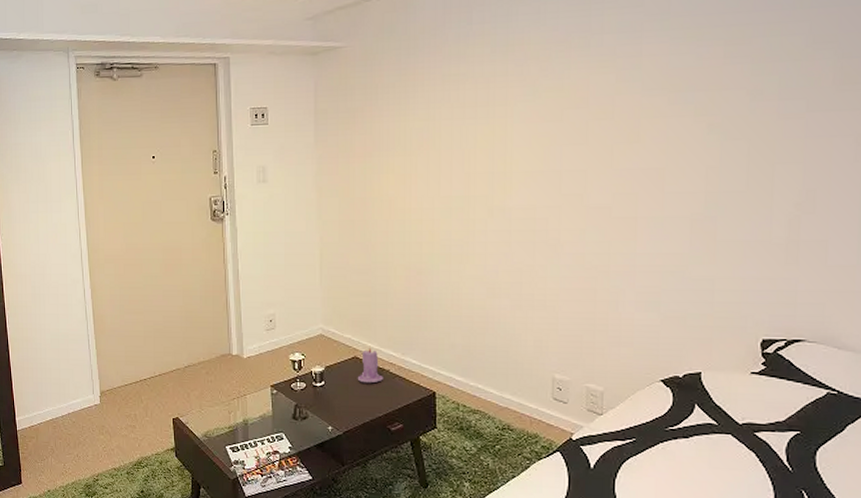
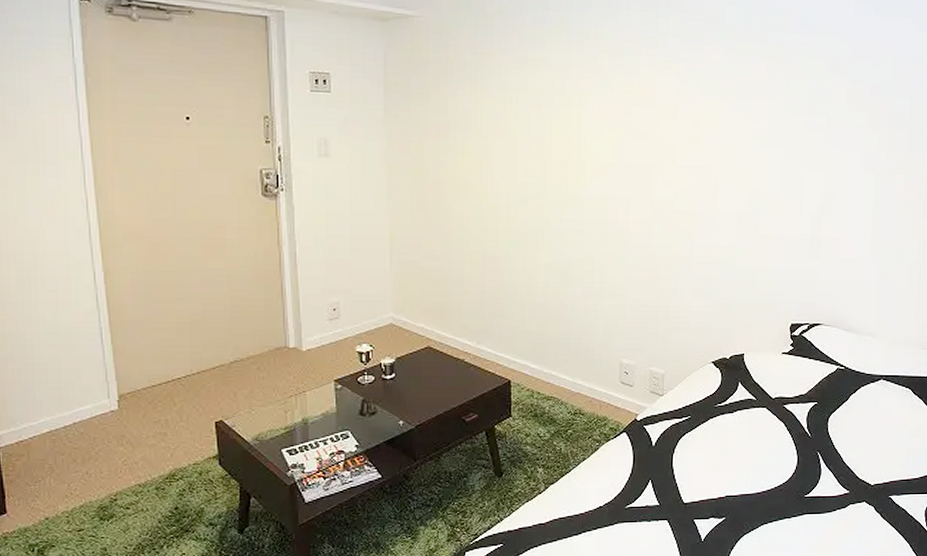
candle: present [357,347,383,384] -> none [430,336,458,374]

